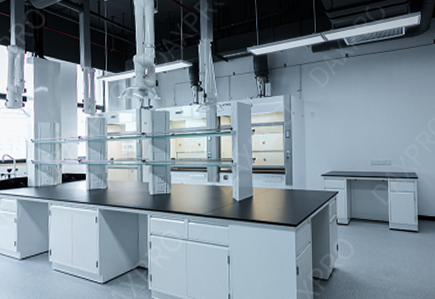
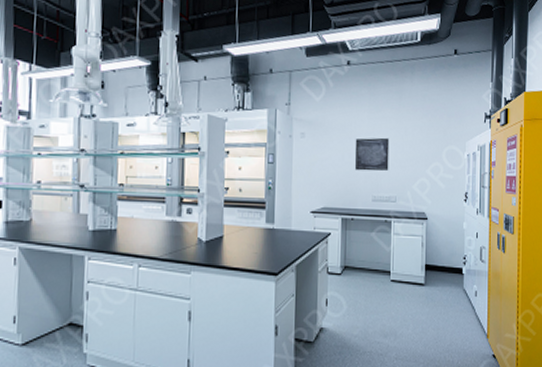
wall art: none [355,113,384,141] -> present [354,137,390,171]

